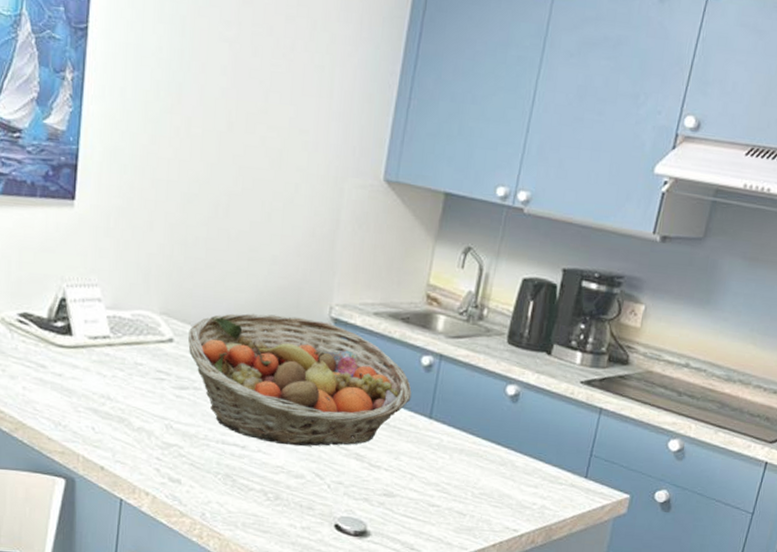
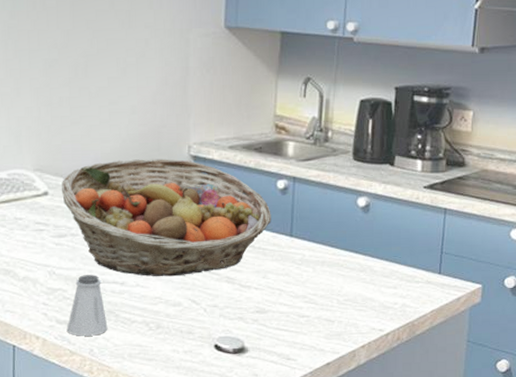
saltshaker: none [178,433,223,499] -> present [66,275,108,336]

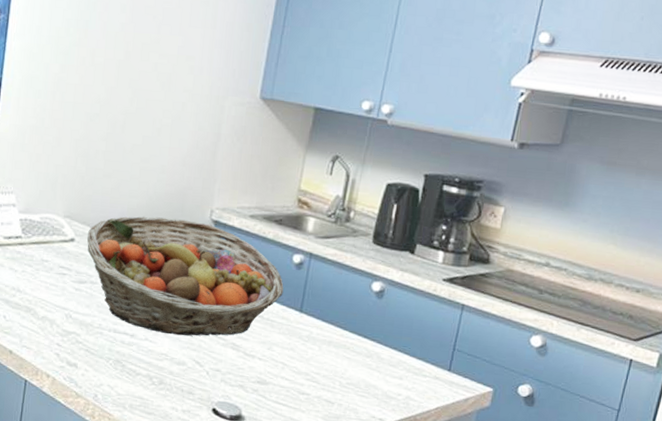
saltshaker: present [66,275,108,336] -> none [75,322,114,382]

